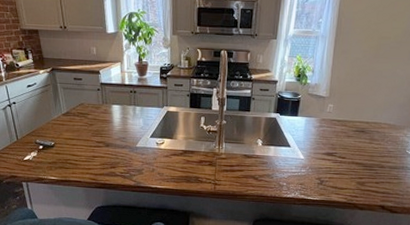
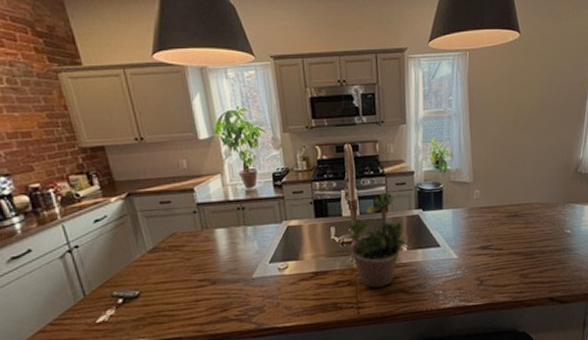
potted plant: none [208,94,262,171] -> present [340,191,407,288]

